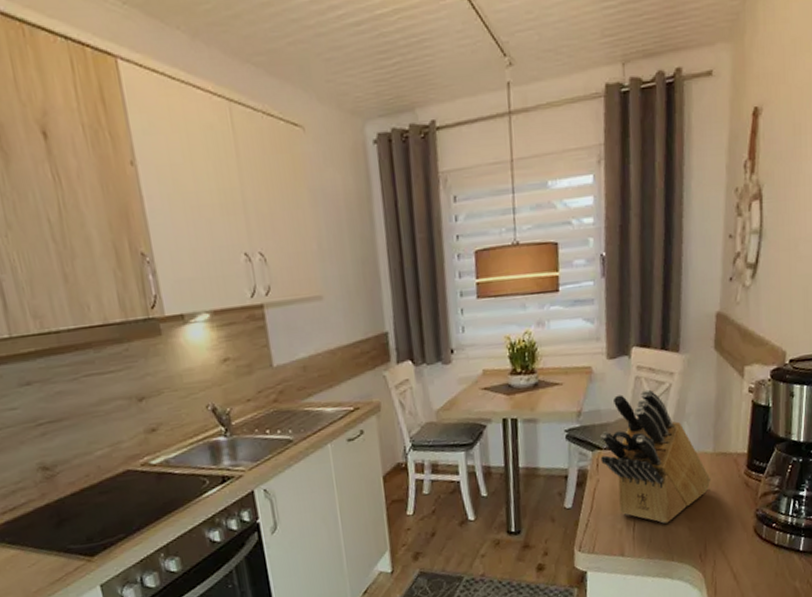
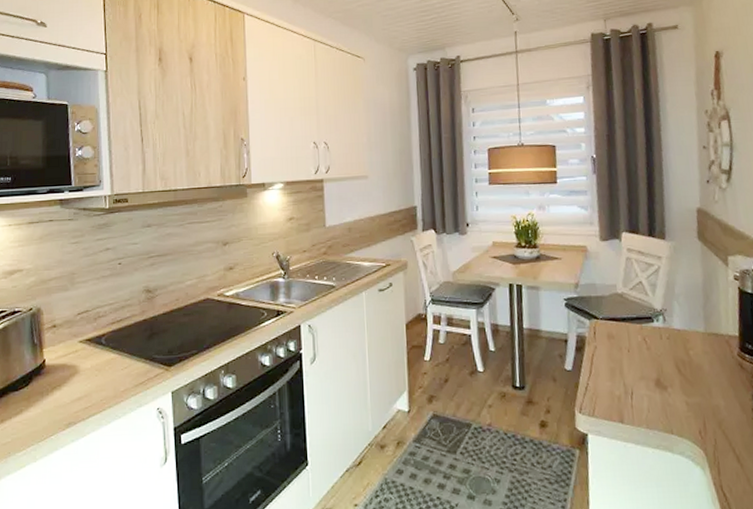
knife block: present [600,389,712,524] -> none [596,269,705,396]

